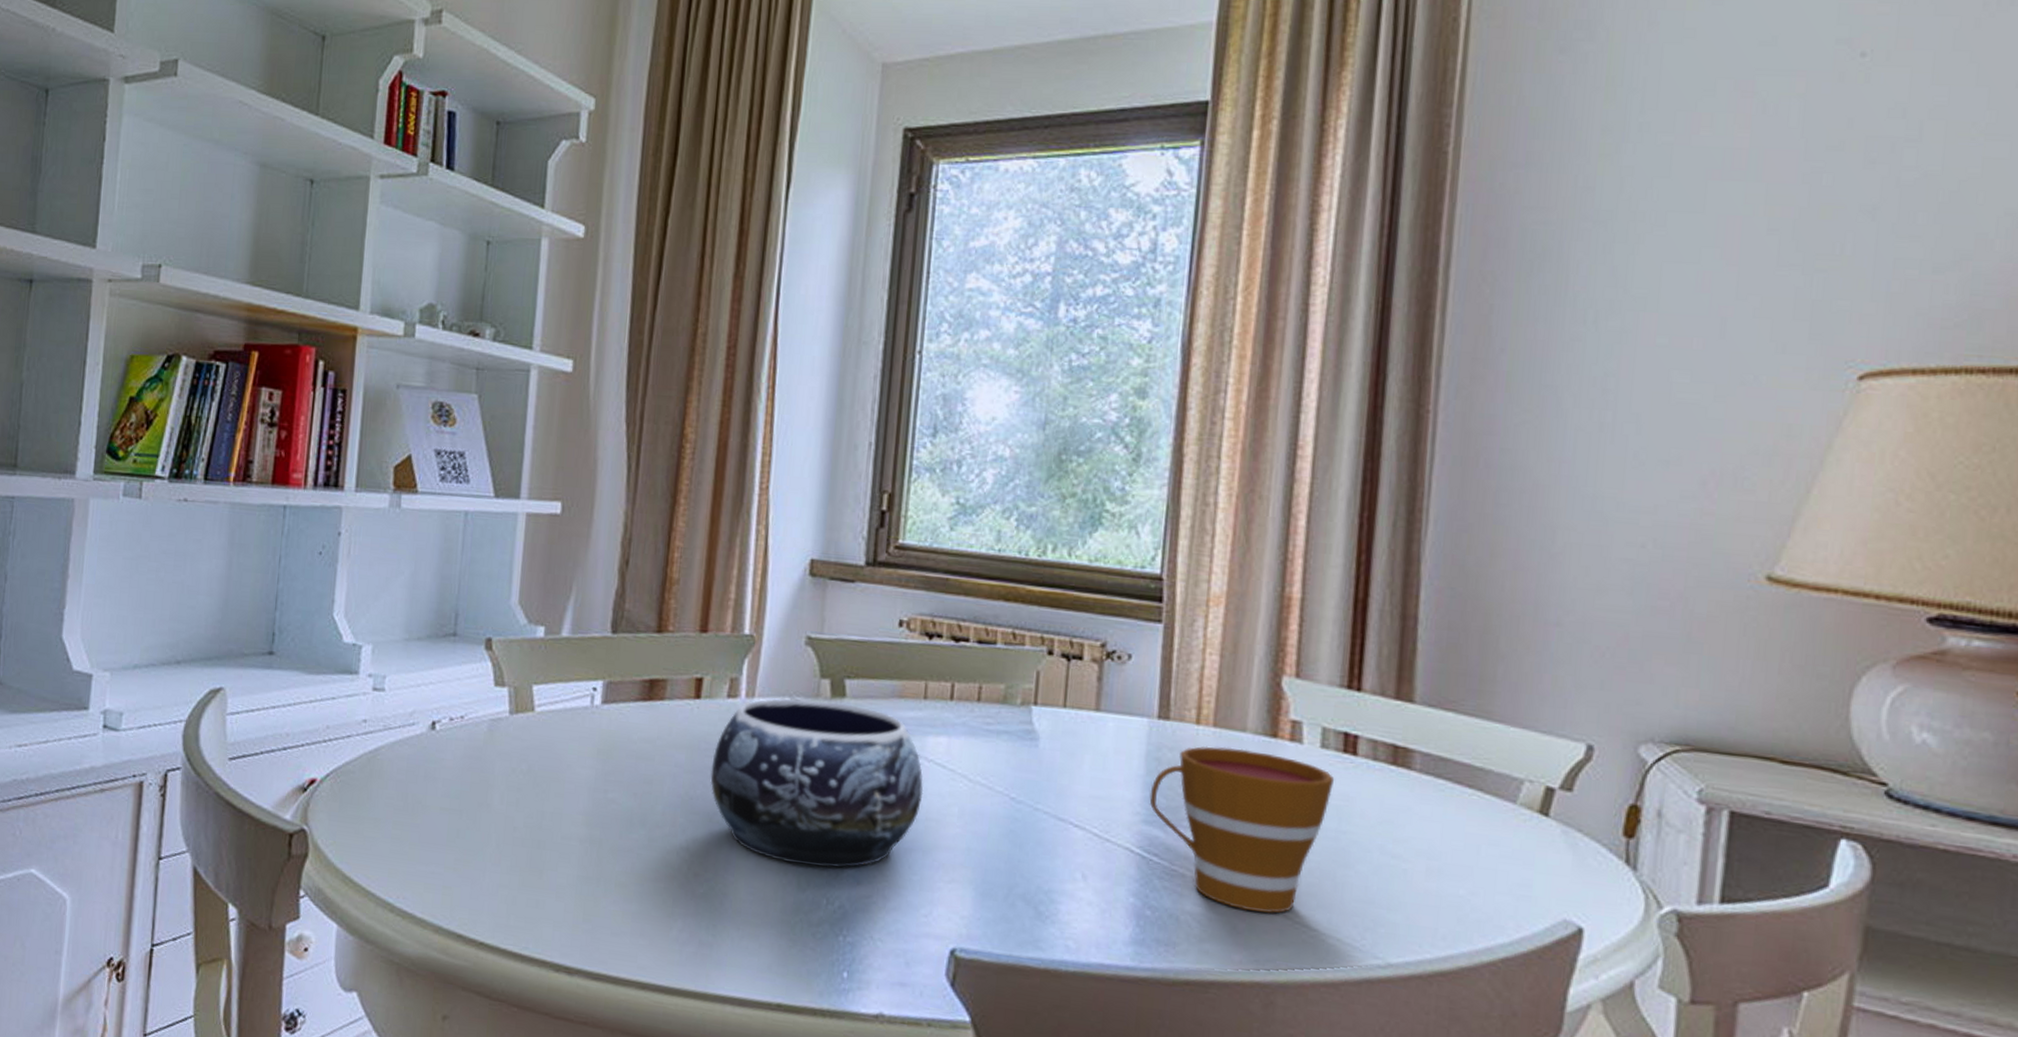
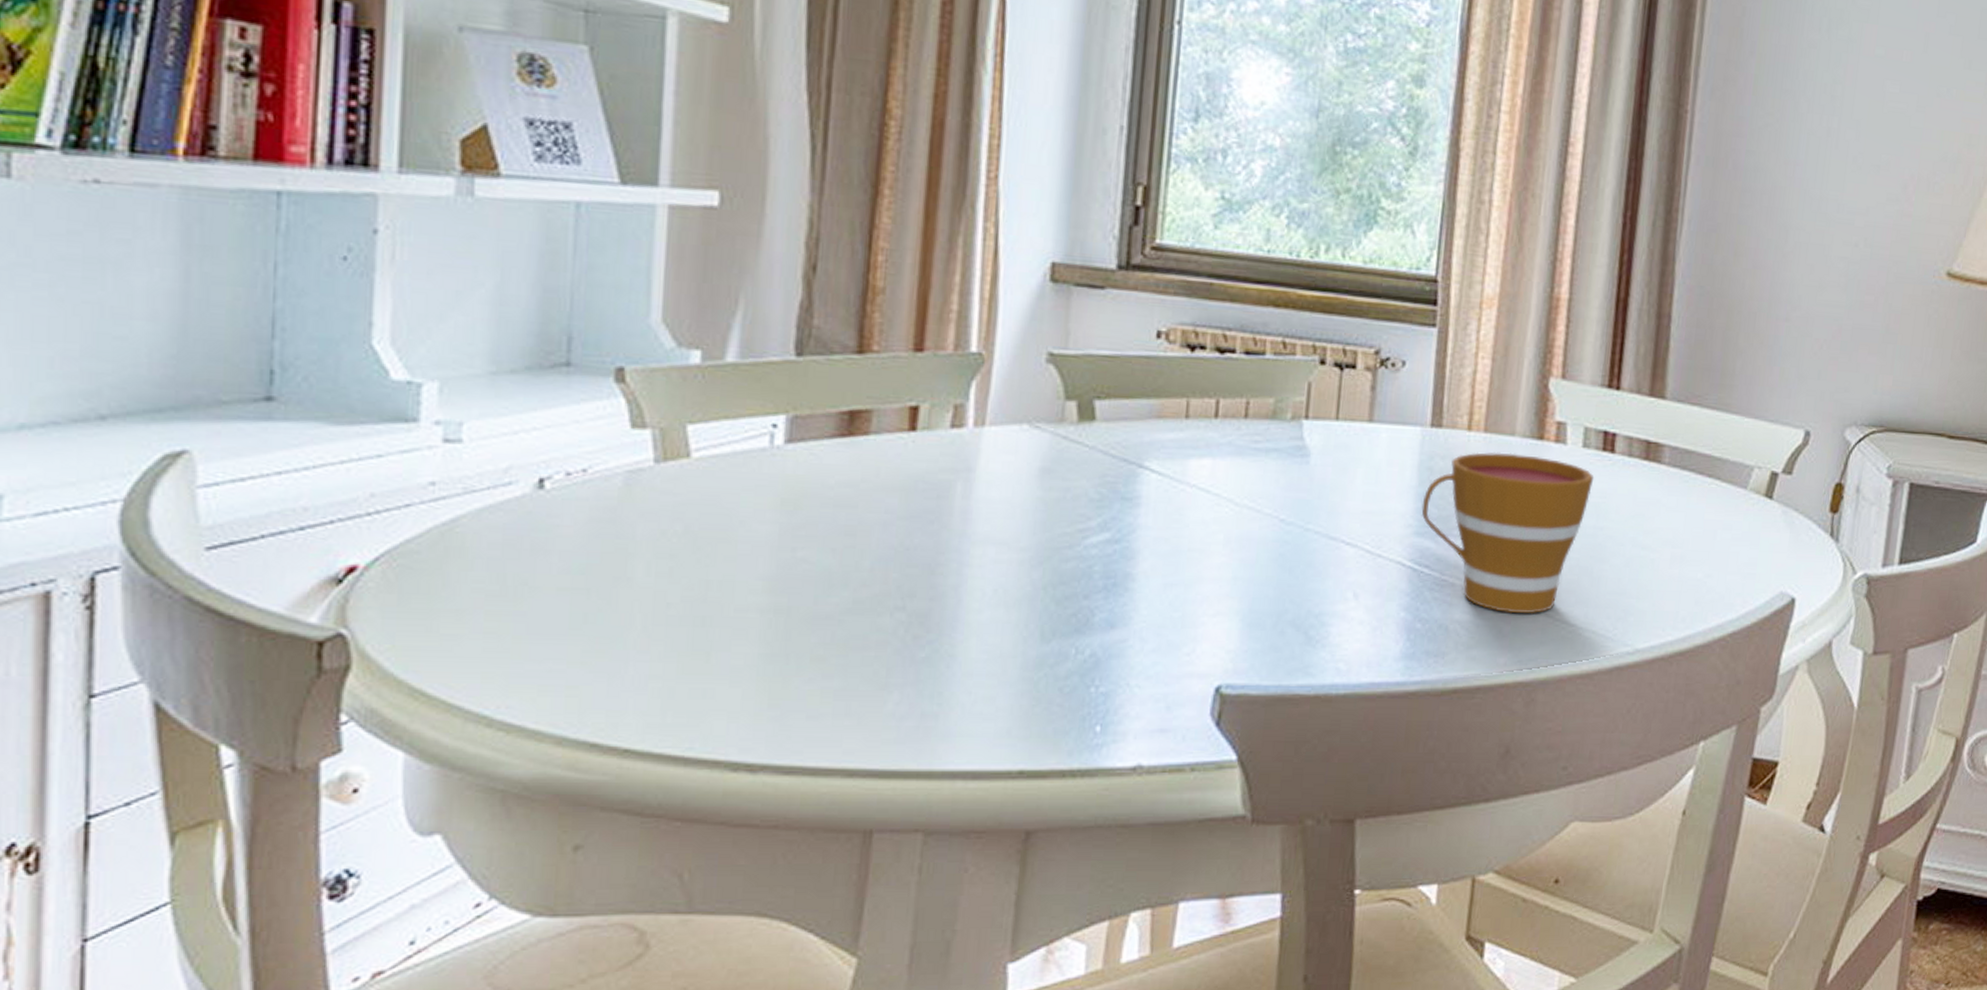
decorative bowl: present [710,698,924,868] -> none [931,424,1186,614]

